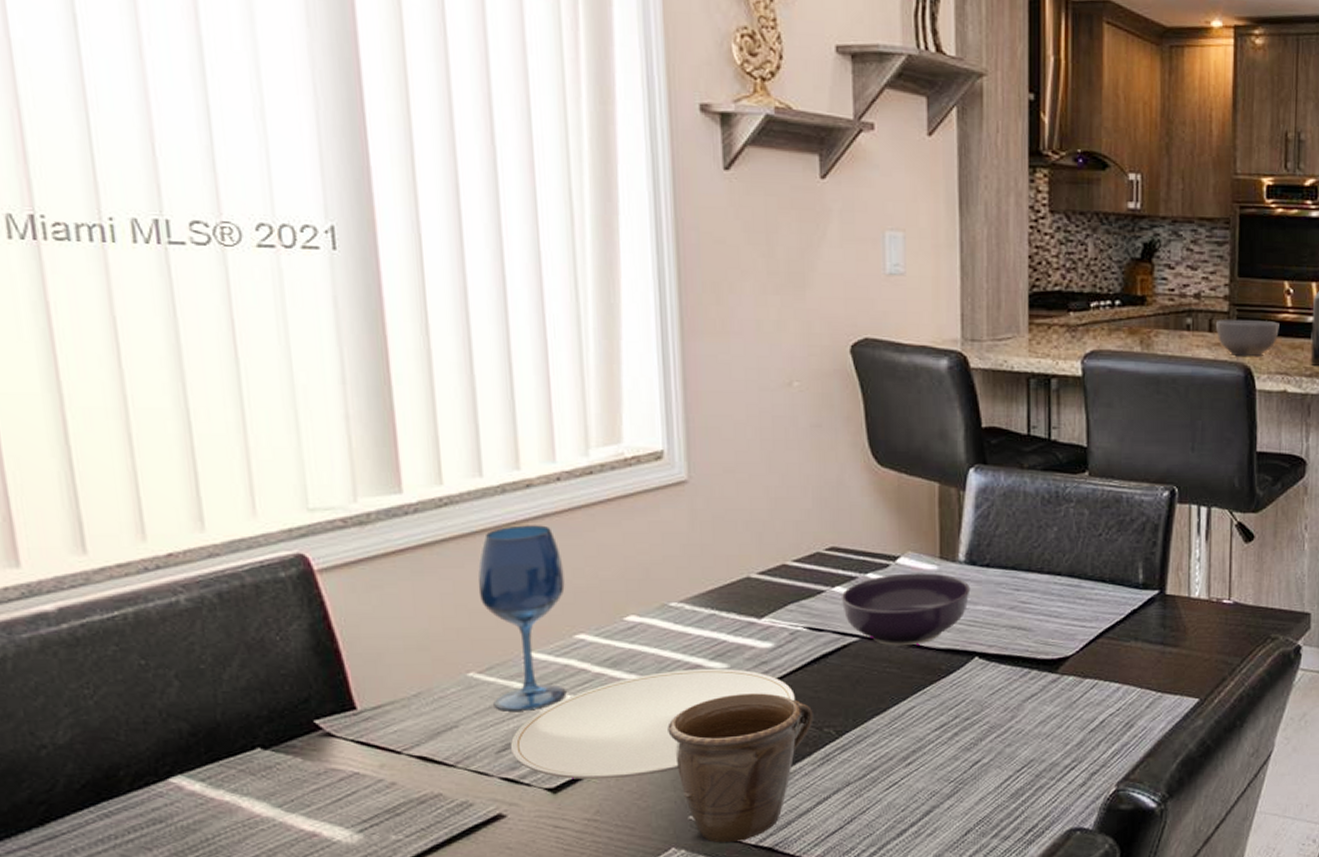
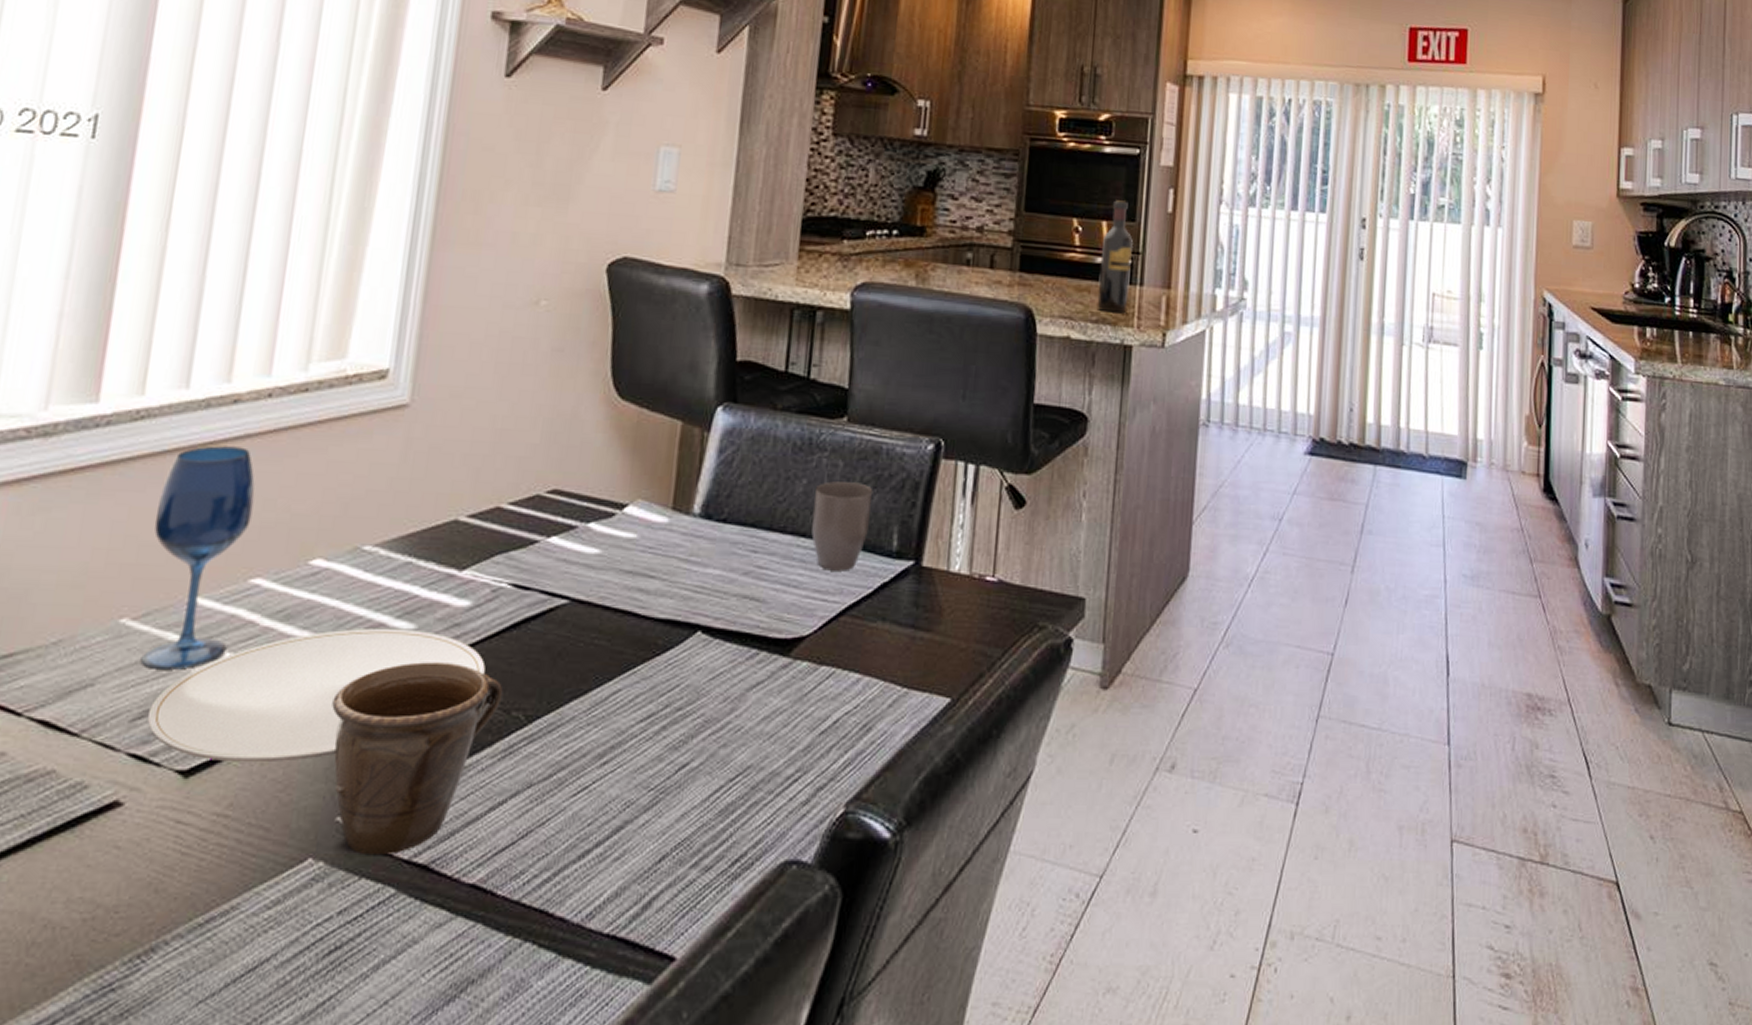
bowl: present [841,573,971,646] -> none [555,524,703,613]
mug: none [1065,528,1118,602] -> present [811,481,873,571]
bowl: present [1216,319,1280,356] -> none [998,256,1066,297]

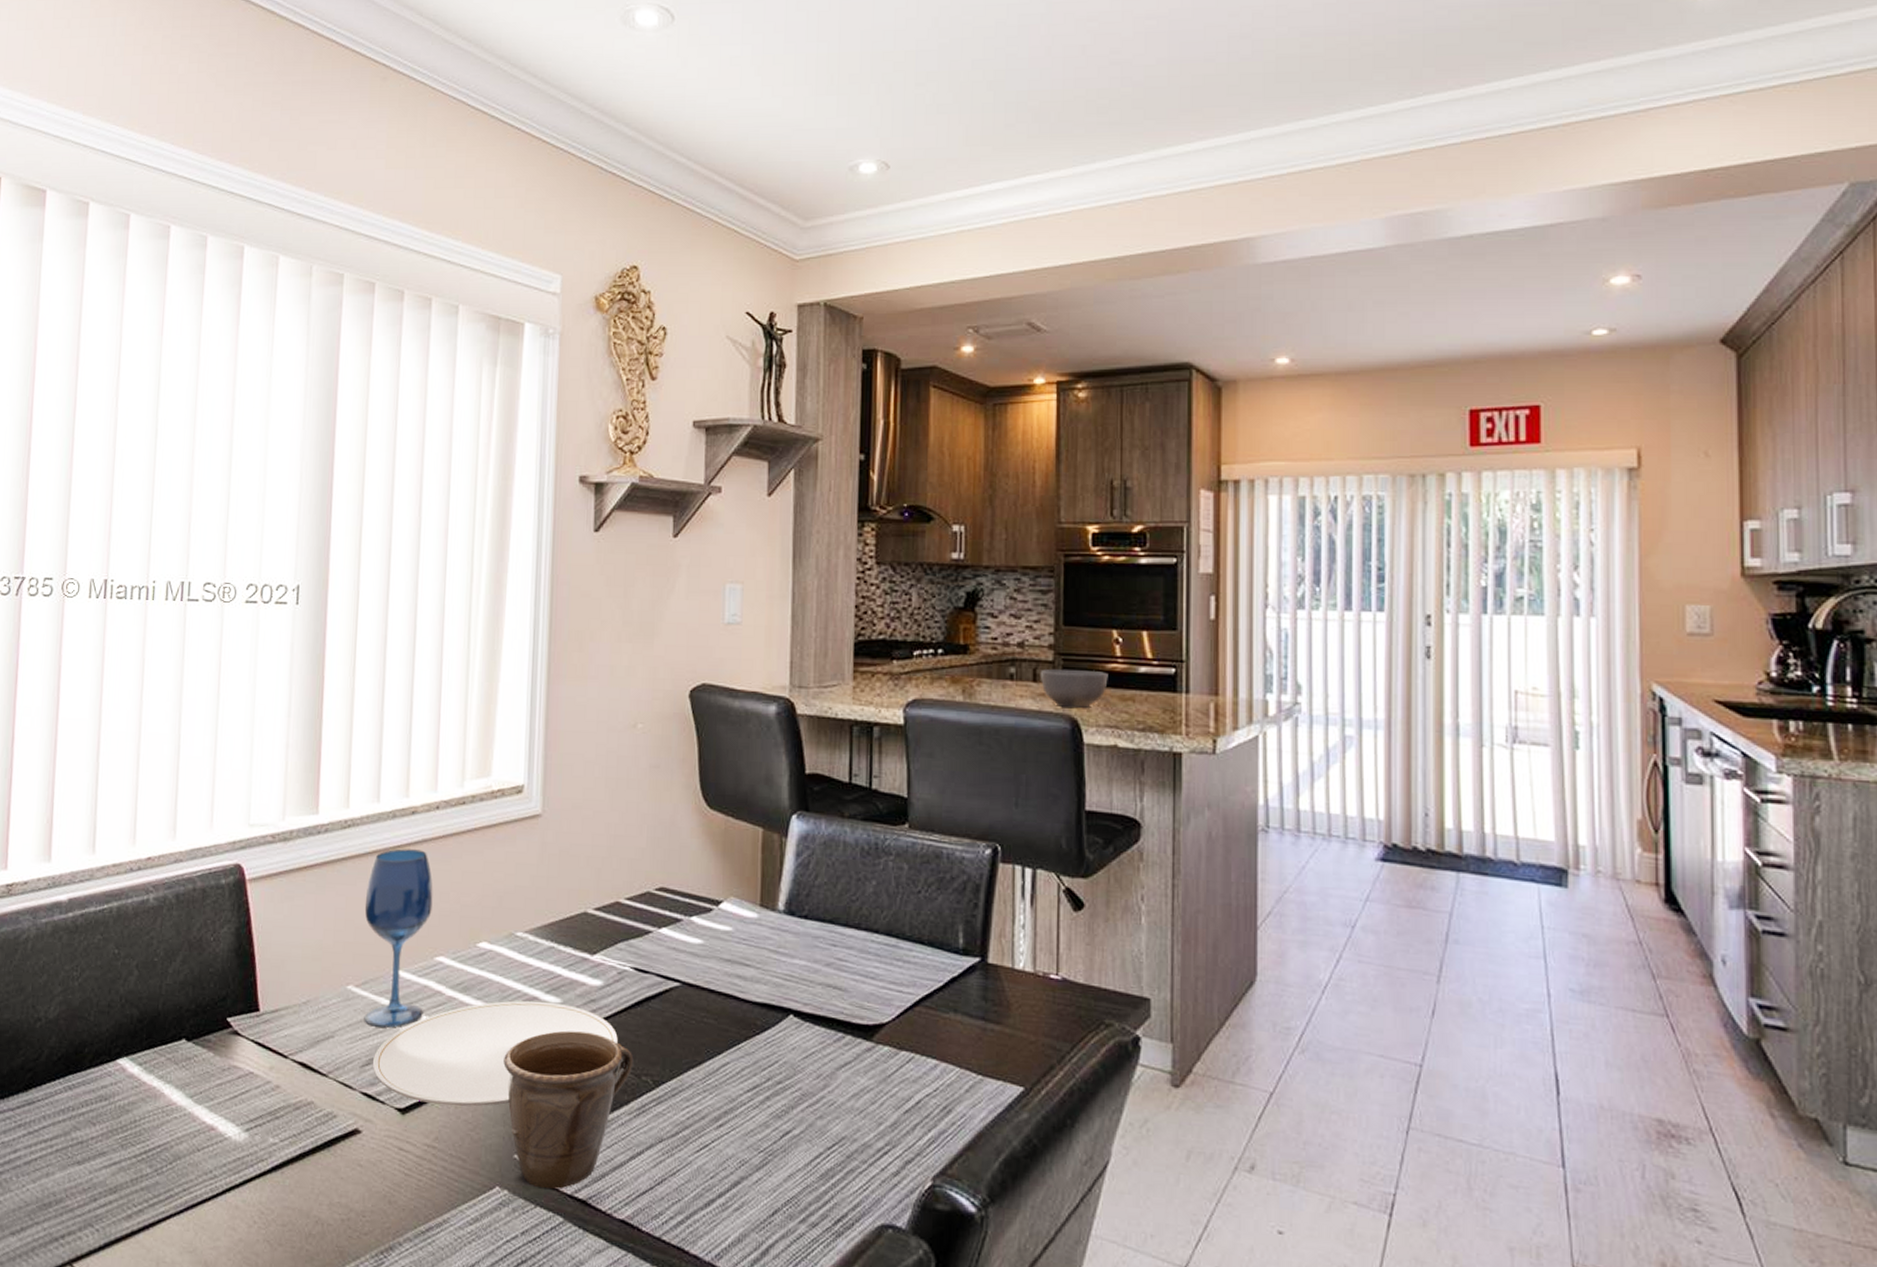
mug: present [811,481,873,571] -> none [883,883,937,966]
bowl: none [998,256,1066,297] -> present [1041,669,1108,708]
wine bottle: present [1096,200,1133,313] -> none [1142,610,1175,721]

